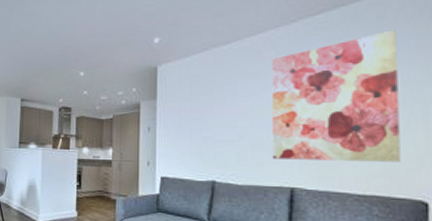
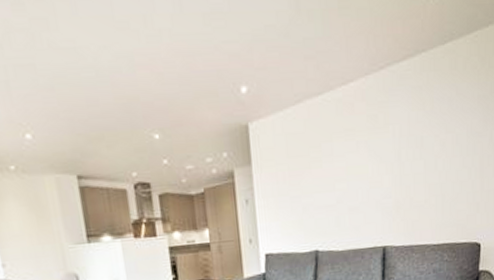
wall art: present [271,30,401,162] -> none [363,80,464,220]

